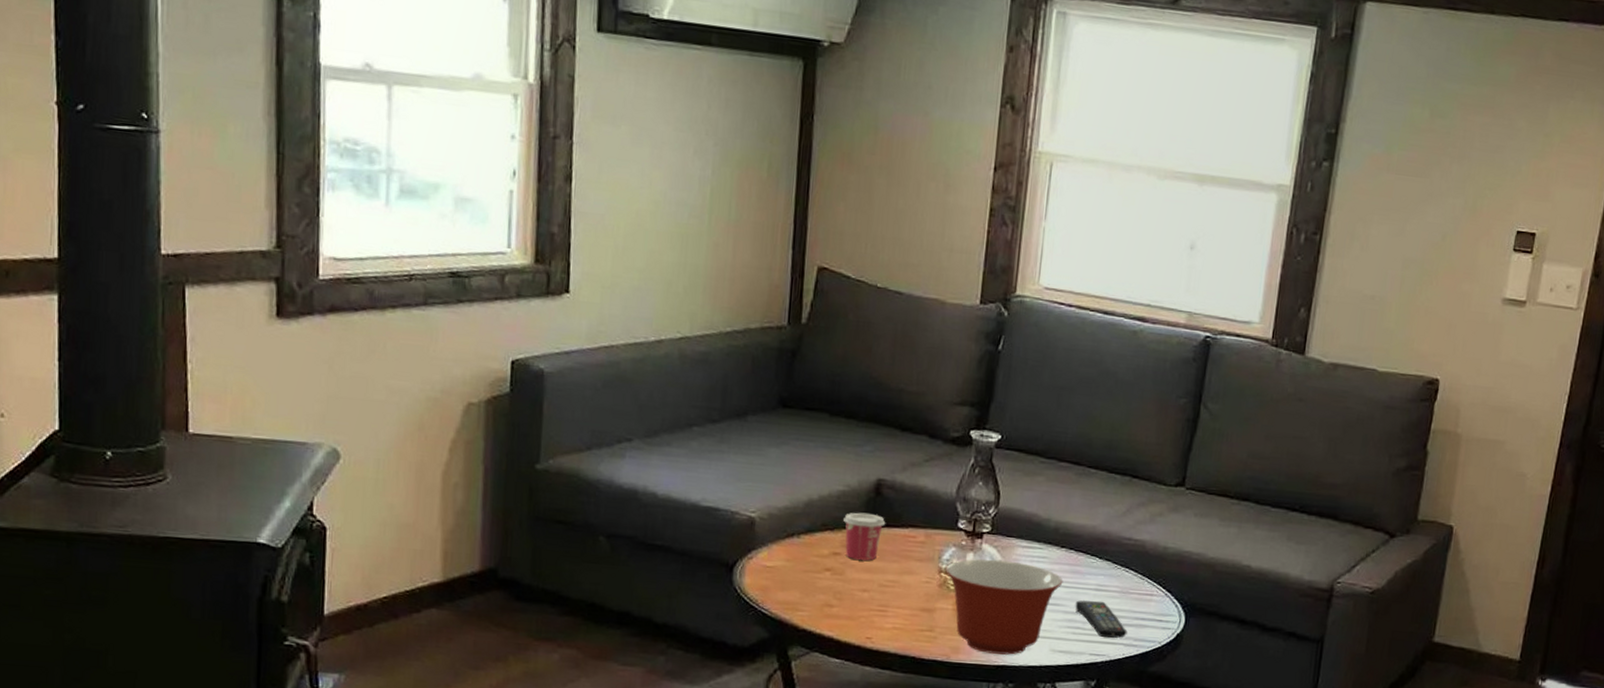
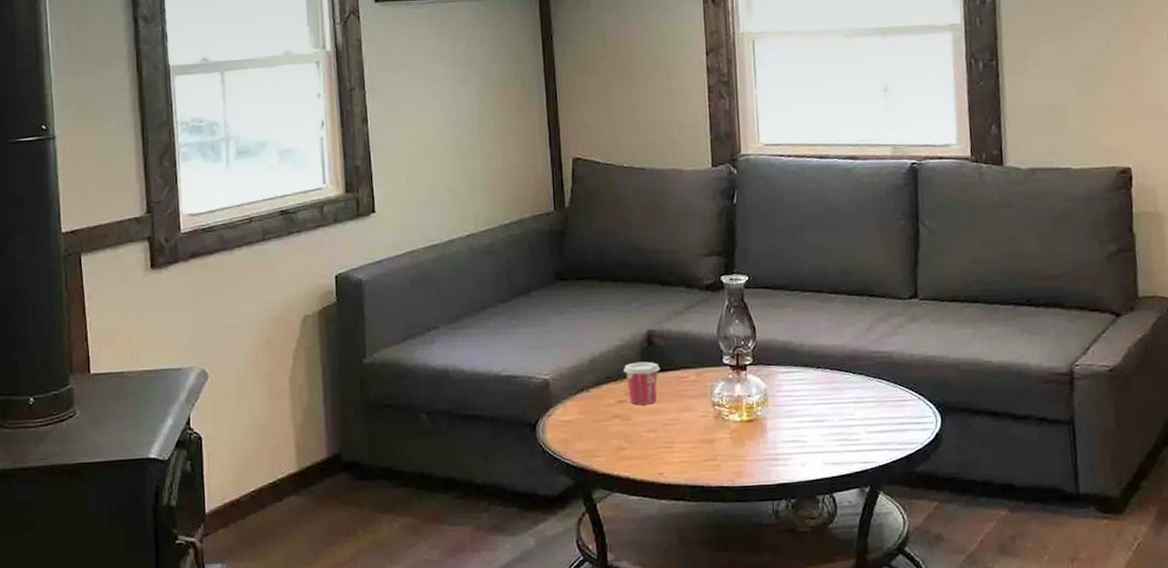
mixing bowl: present [945,559,1063,655] -> none [718,387,824,474]
remote control: present [1075,600,1127,639] -> none [838,412,890,446]

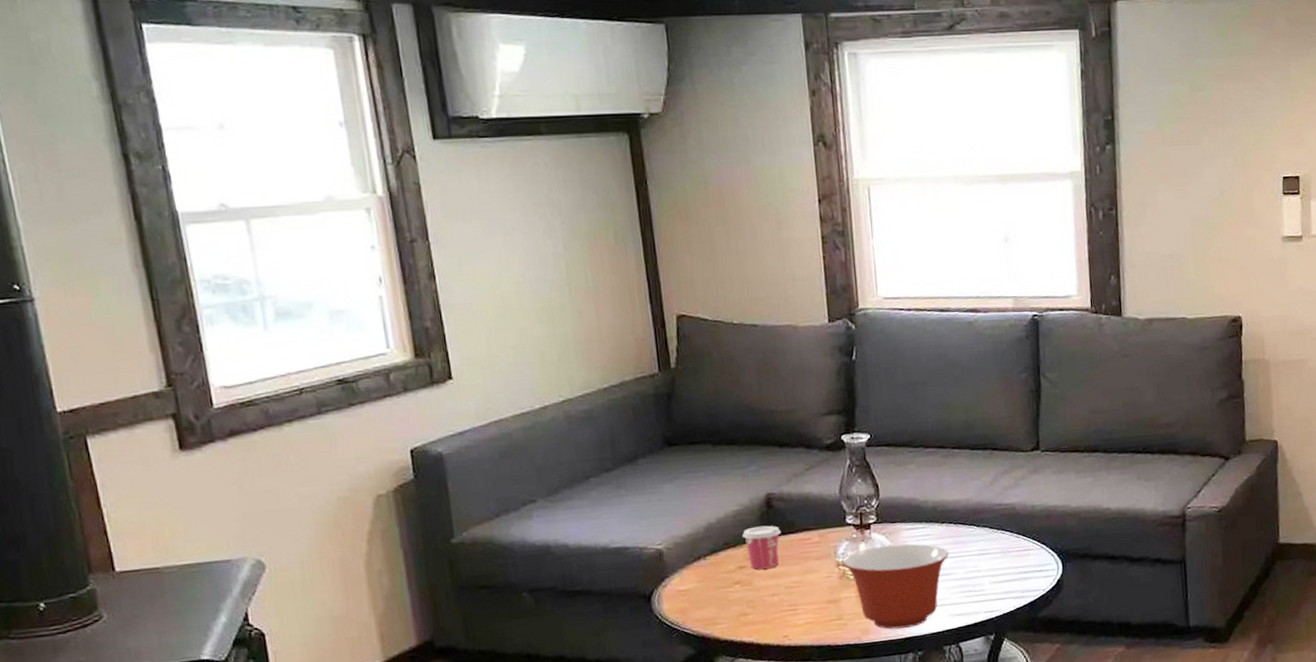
mixing bowl: none [718,387,824,474] -> present [842,543,949,629]

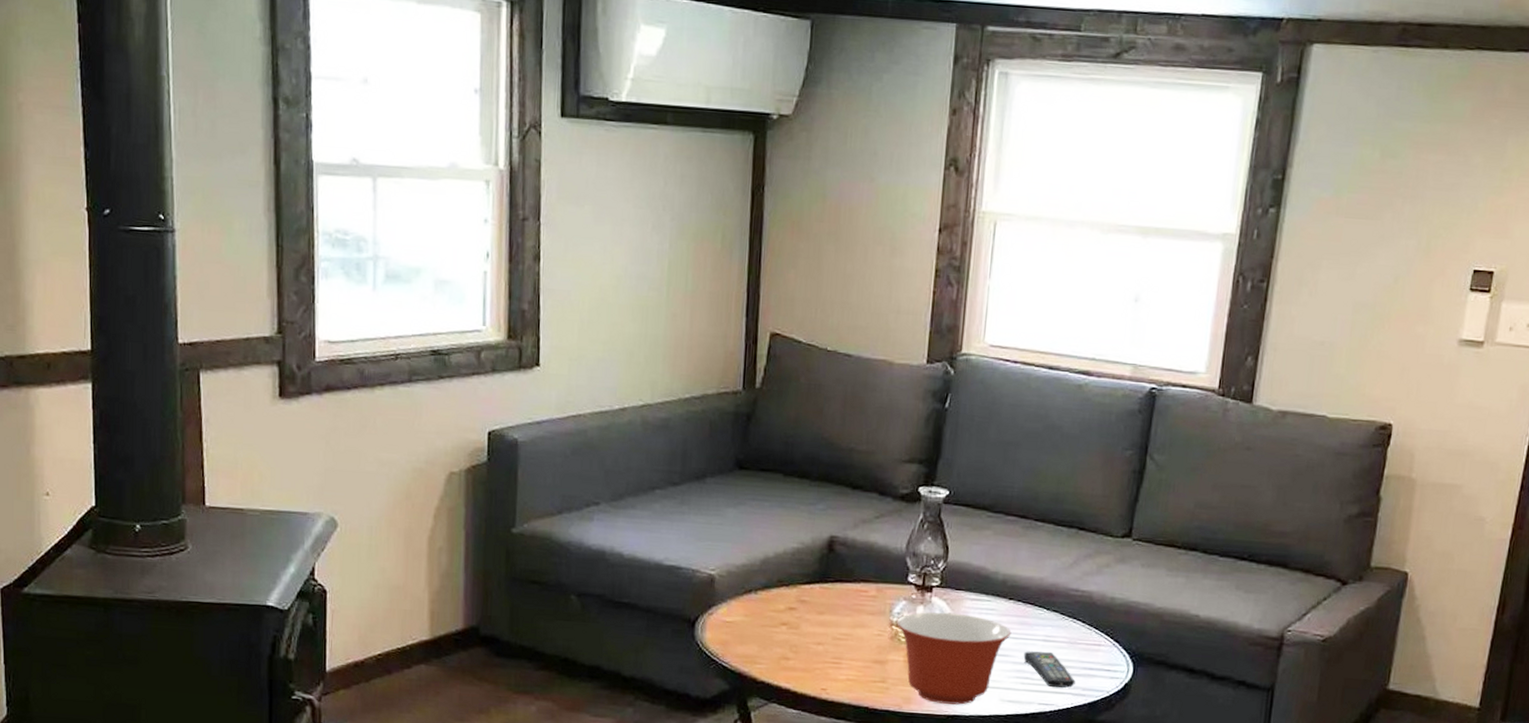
cup: present [742,525,782,569] -> none [798,568,839,615]
remote control: none [963,563,1014,596] -> present [1023,651,1076,688]

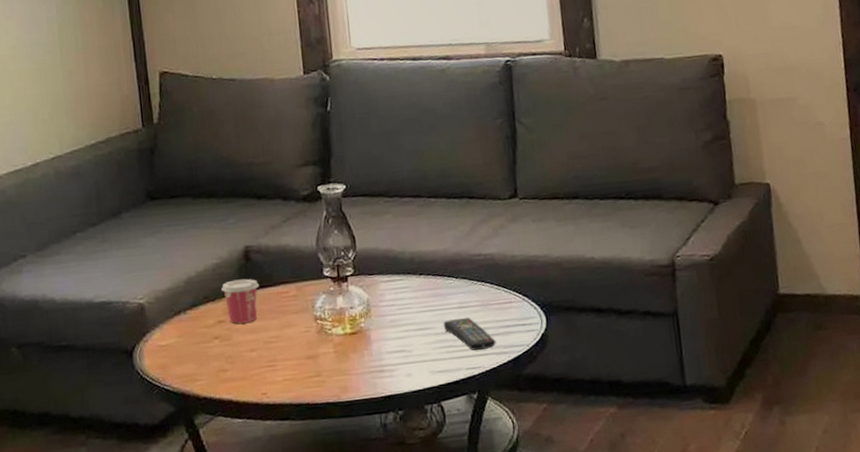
cup: none [798,568,839,615] -> present [221,278,260,324]
mixing bowl: present [896,612,1012,705] -> none [320,296,428,387]

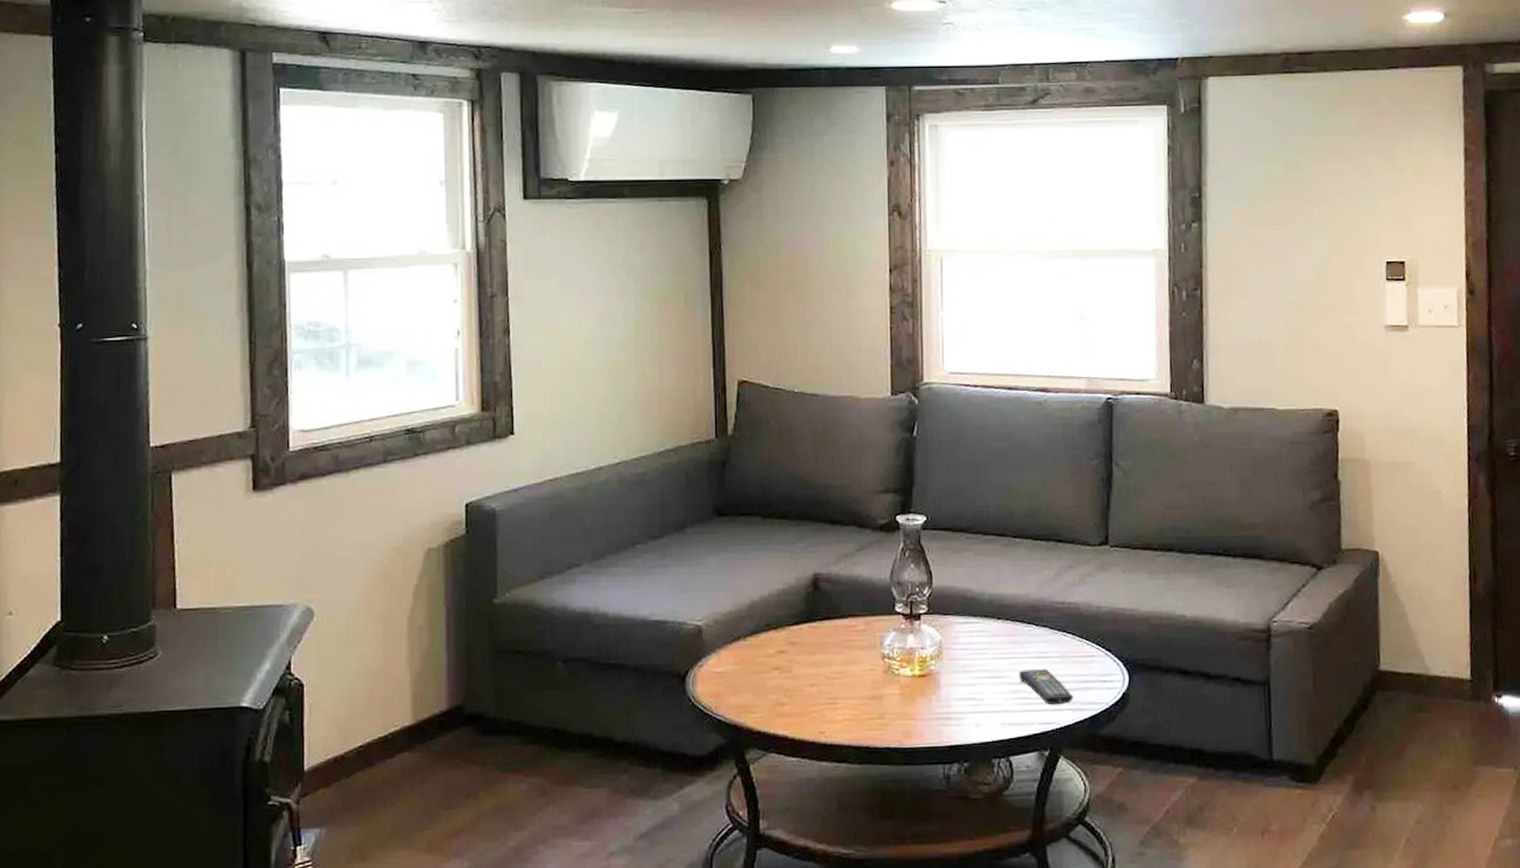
cup: present [221,278,260,324] -> none [786,608,827,655]

